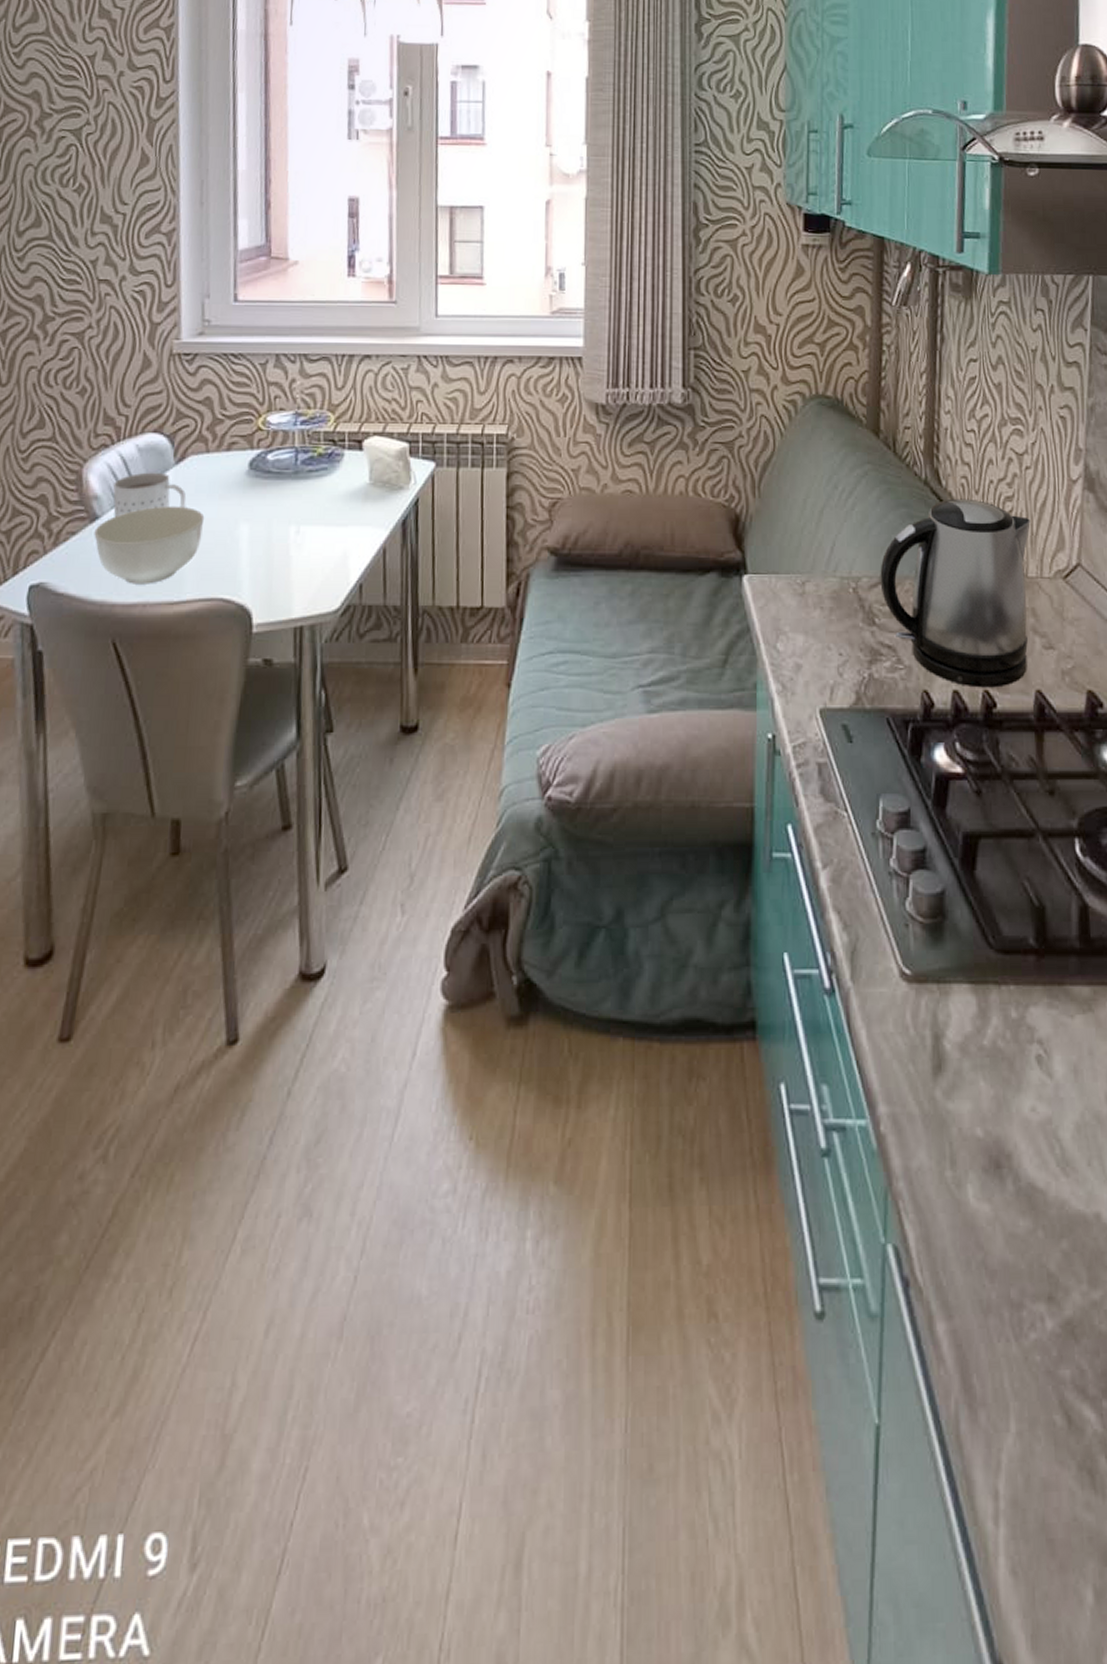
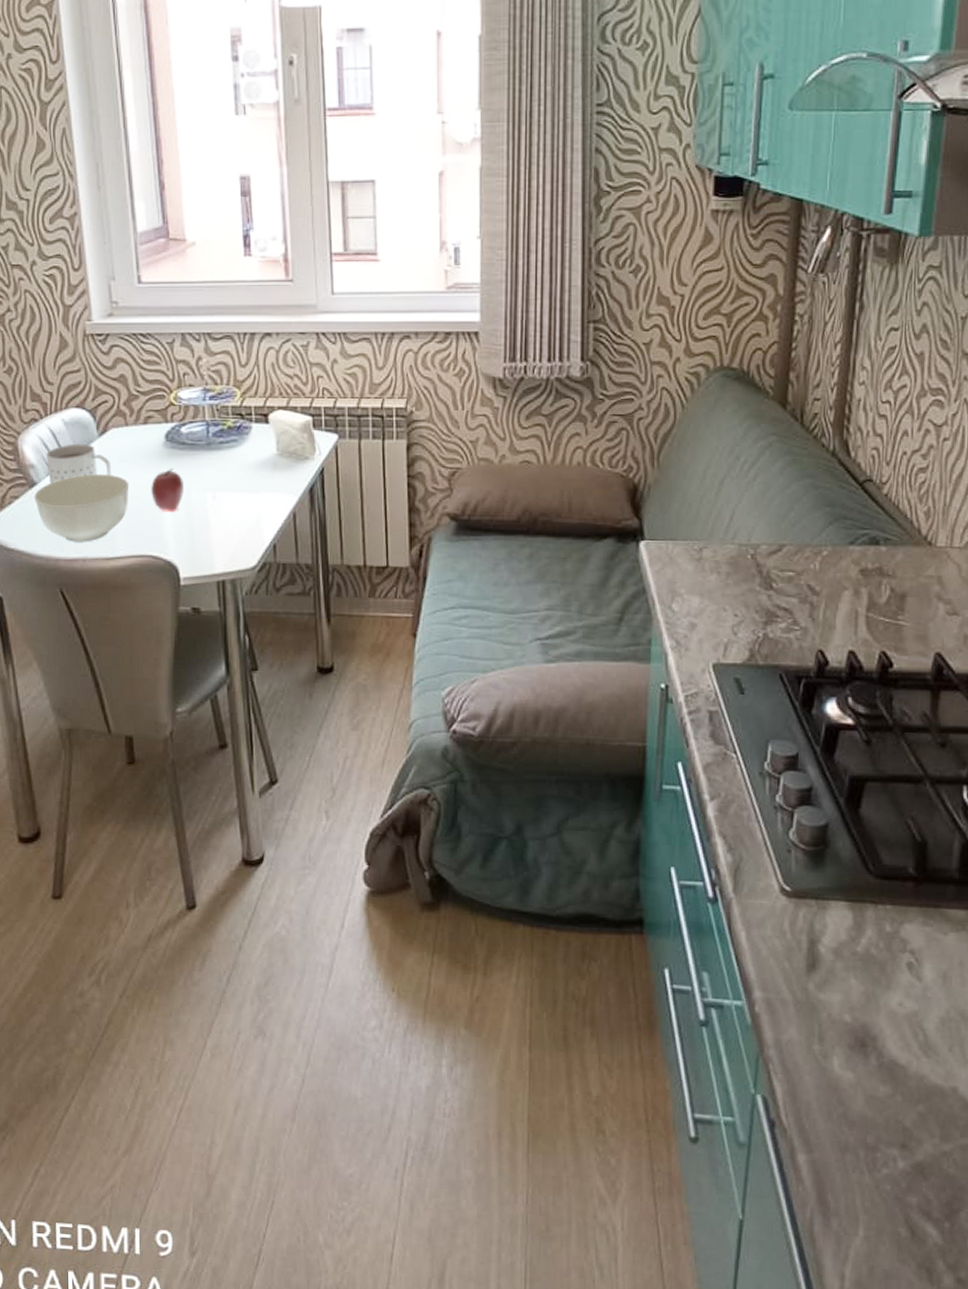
fruit: none [228,499,266,548] -> present [151,468,185,511]
kettle: present [880,498,1031,688] -> none [779,469,944,650]

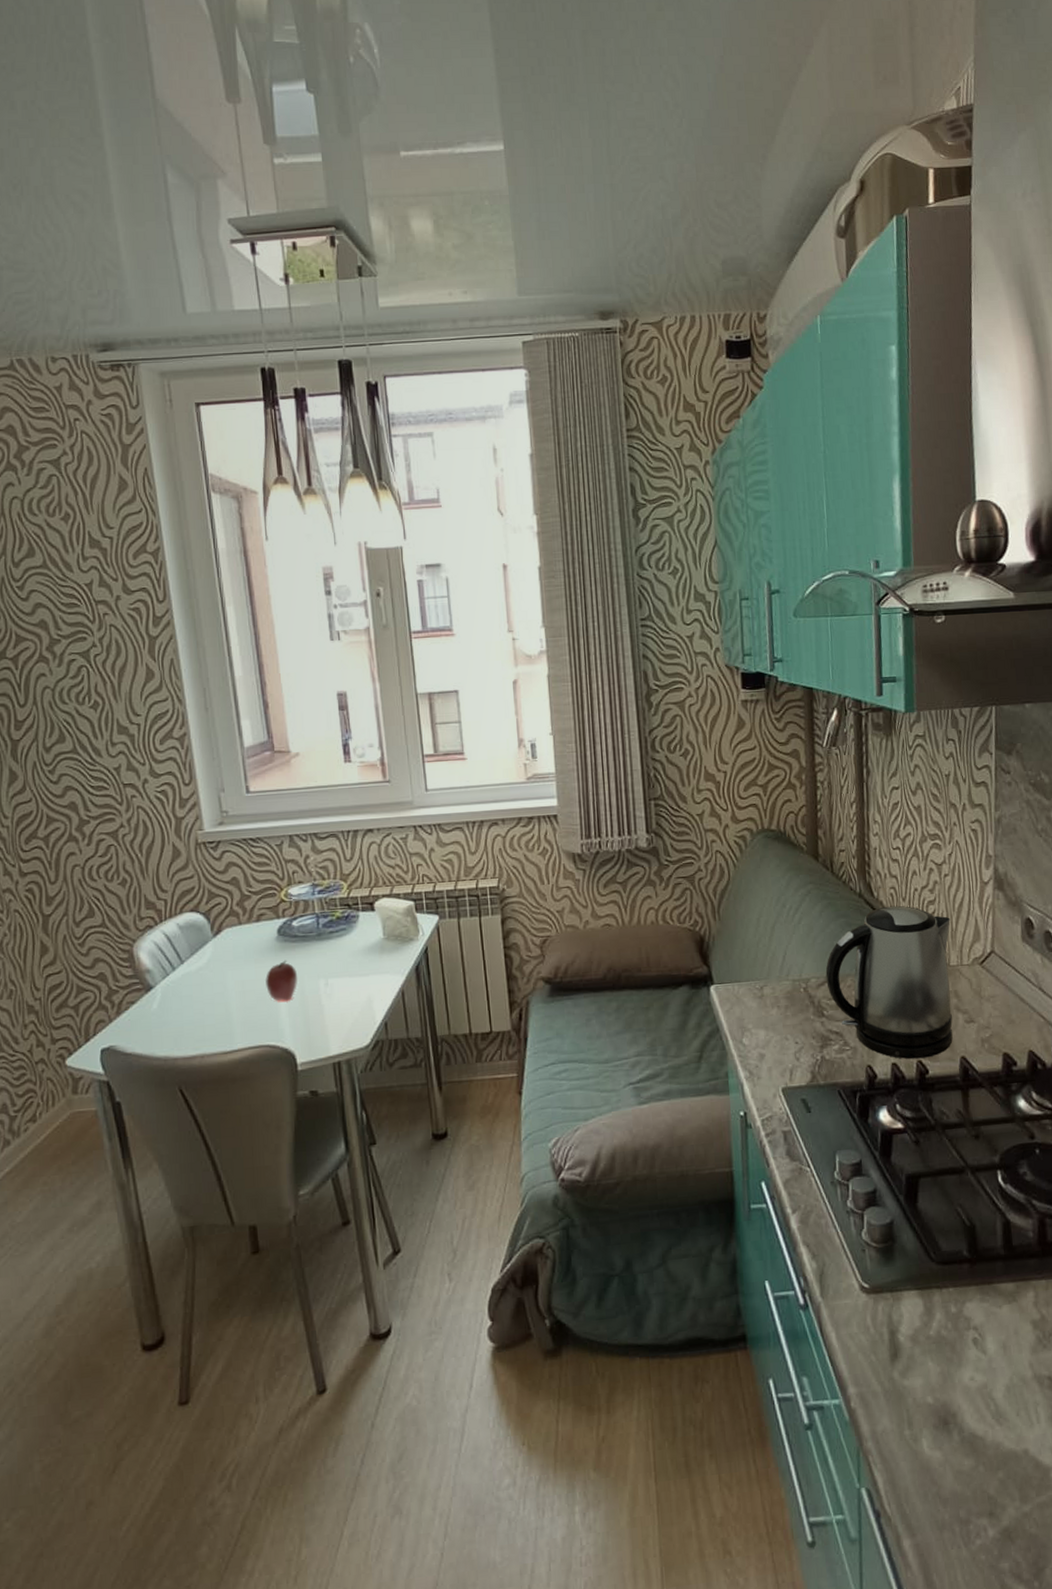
bowl: present [34,473,130,542] -> none [150,971,245,1040]
mug: present [46,443,112,484] -> none [162,945,227,986]
kettle: none [779,469,944,650] -> present [825,905,953,1059]

